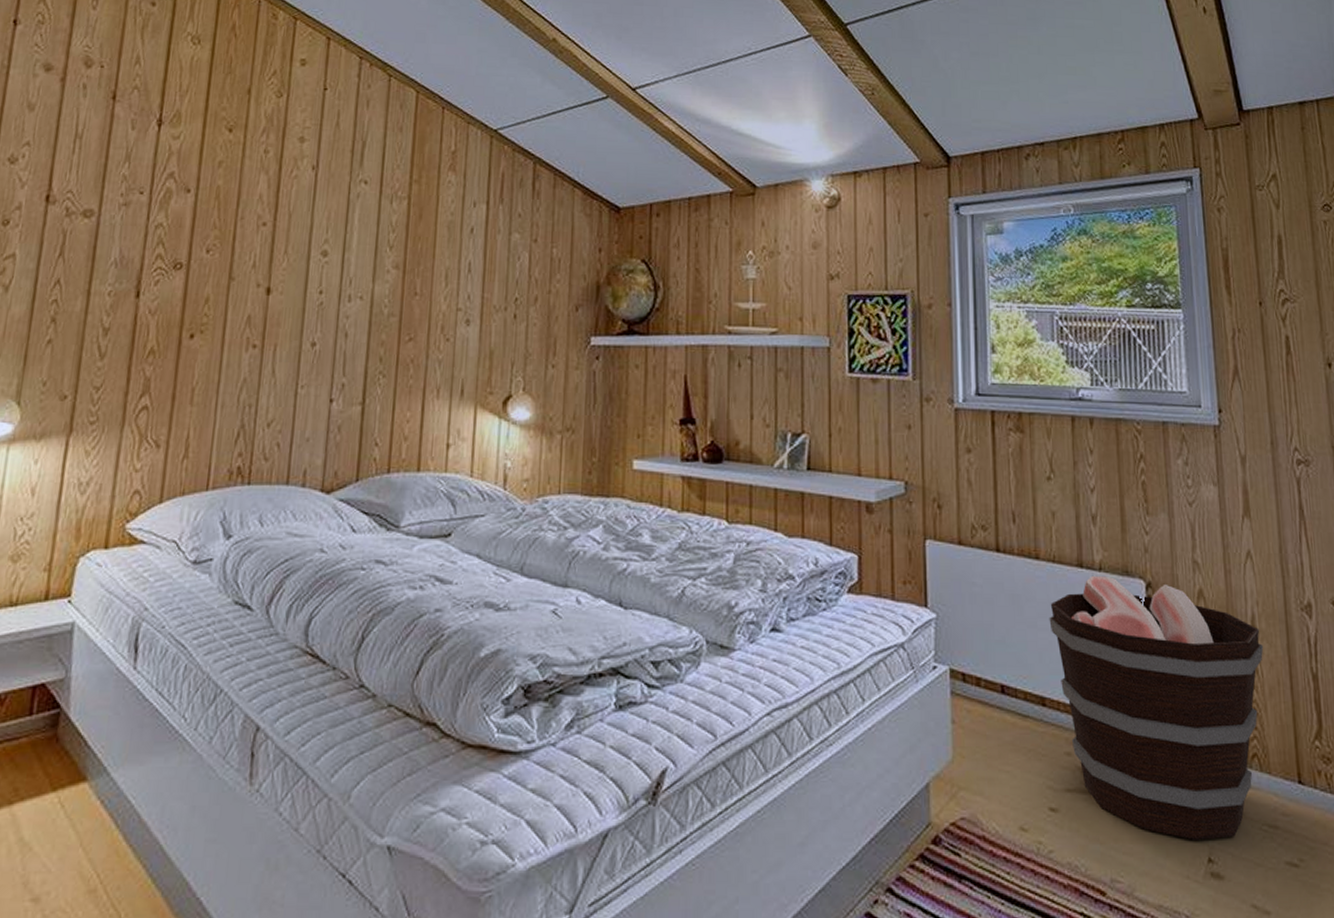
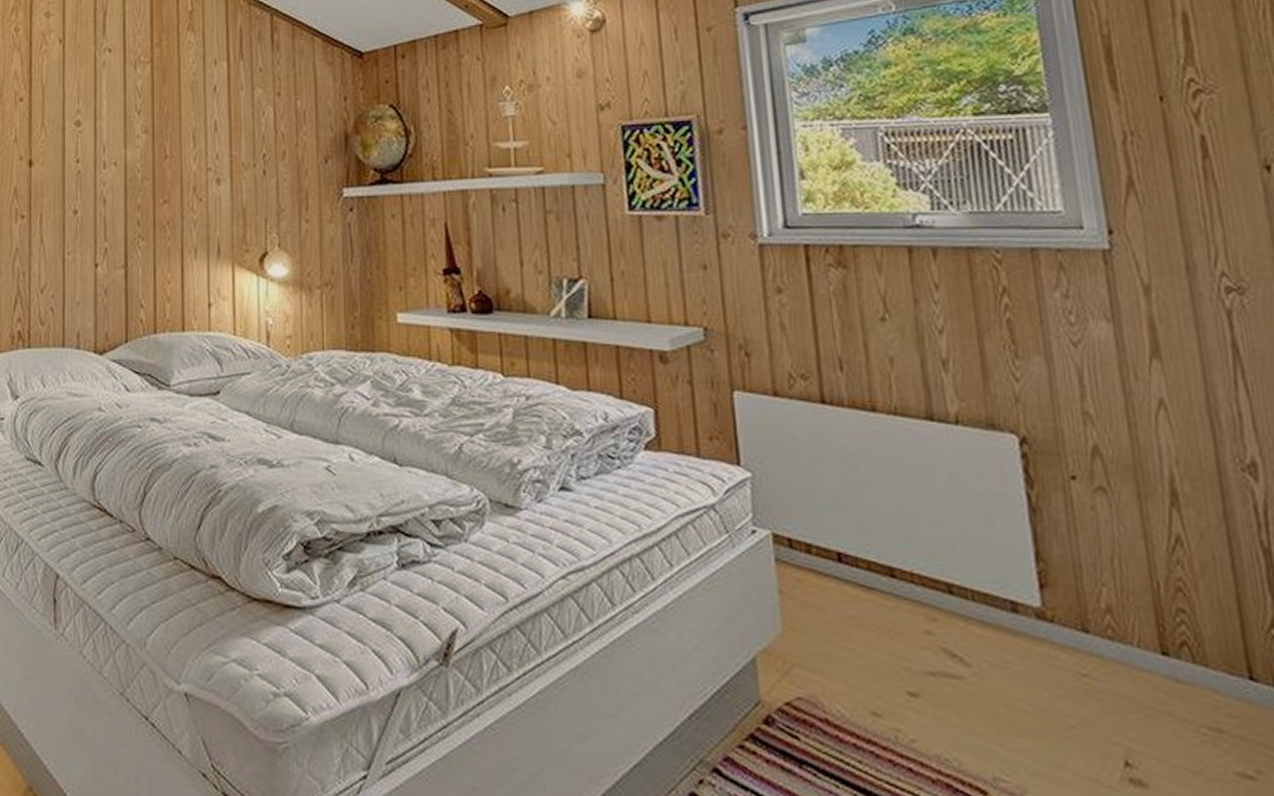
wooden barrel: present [1049,575,1264,840] -> none [893,429,1190,740]

